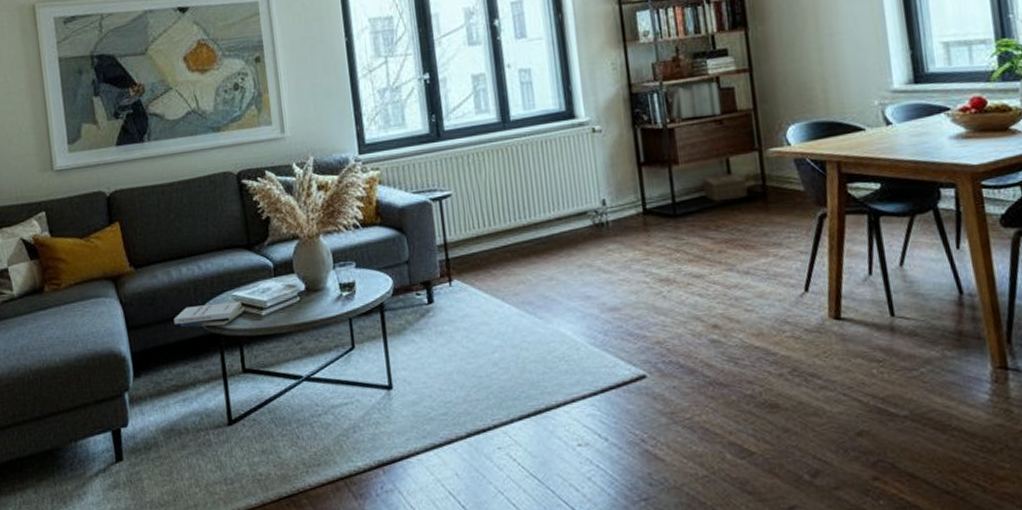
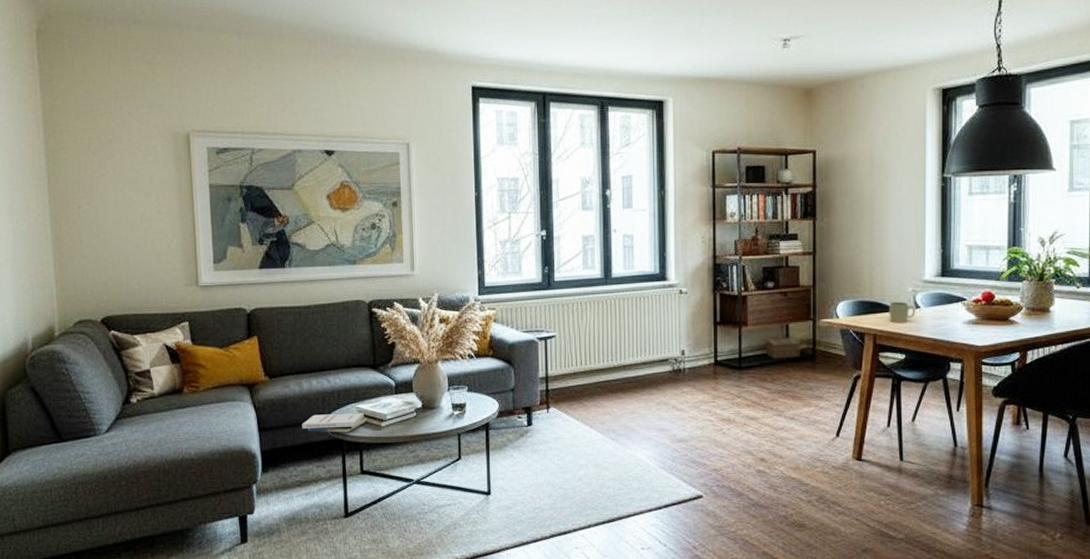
books: present [663,81,722,121] -> none [739,259,787,290]
mug: none [852,118,887,146] -> present [889,301,915,323]

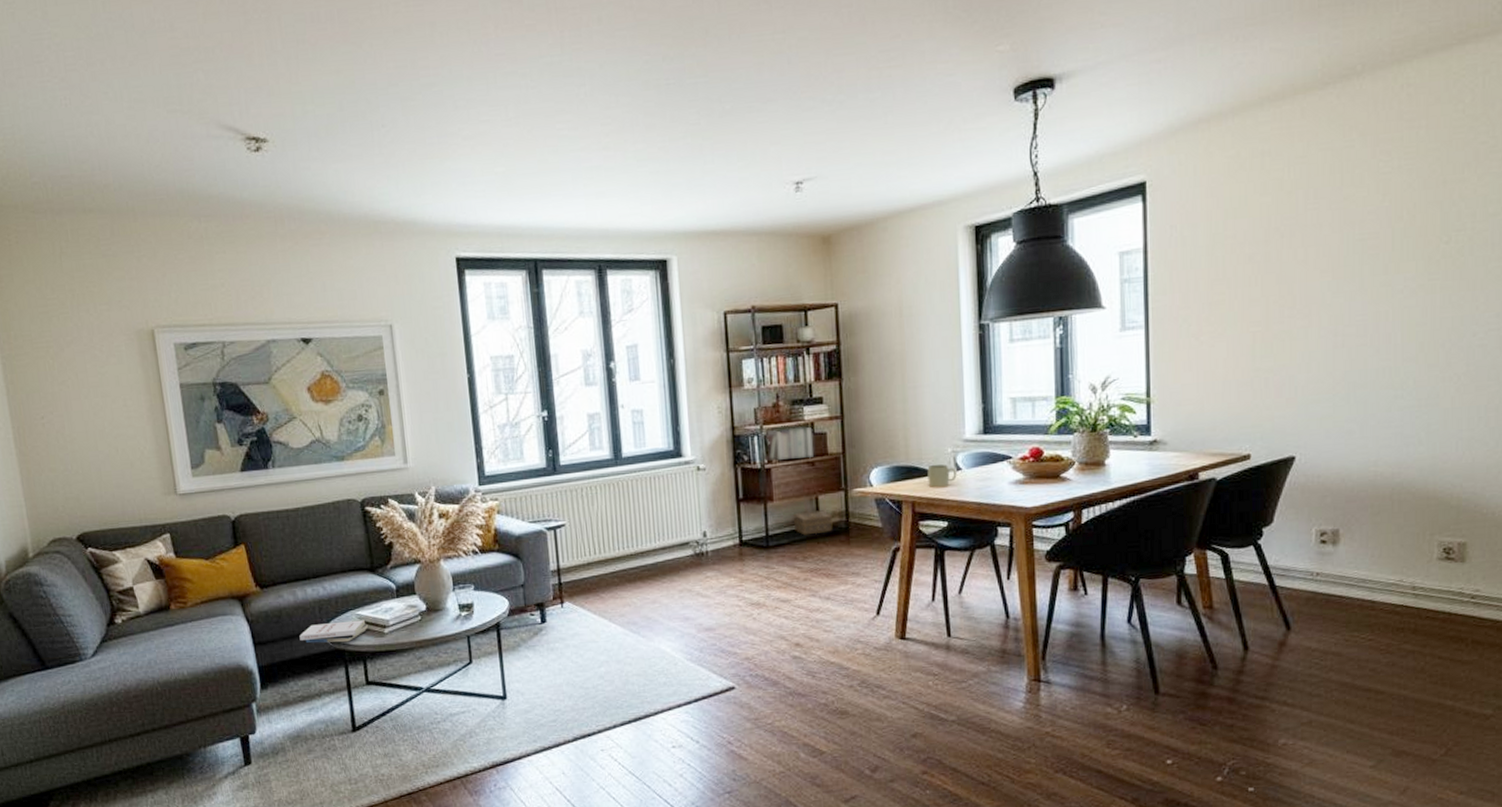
books: none [739,259,787,290] -> present [761,426,814,462]

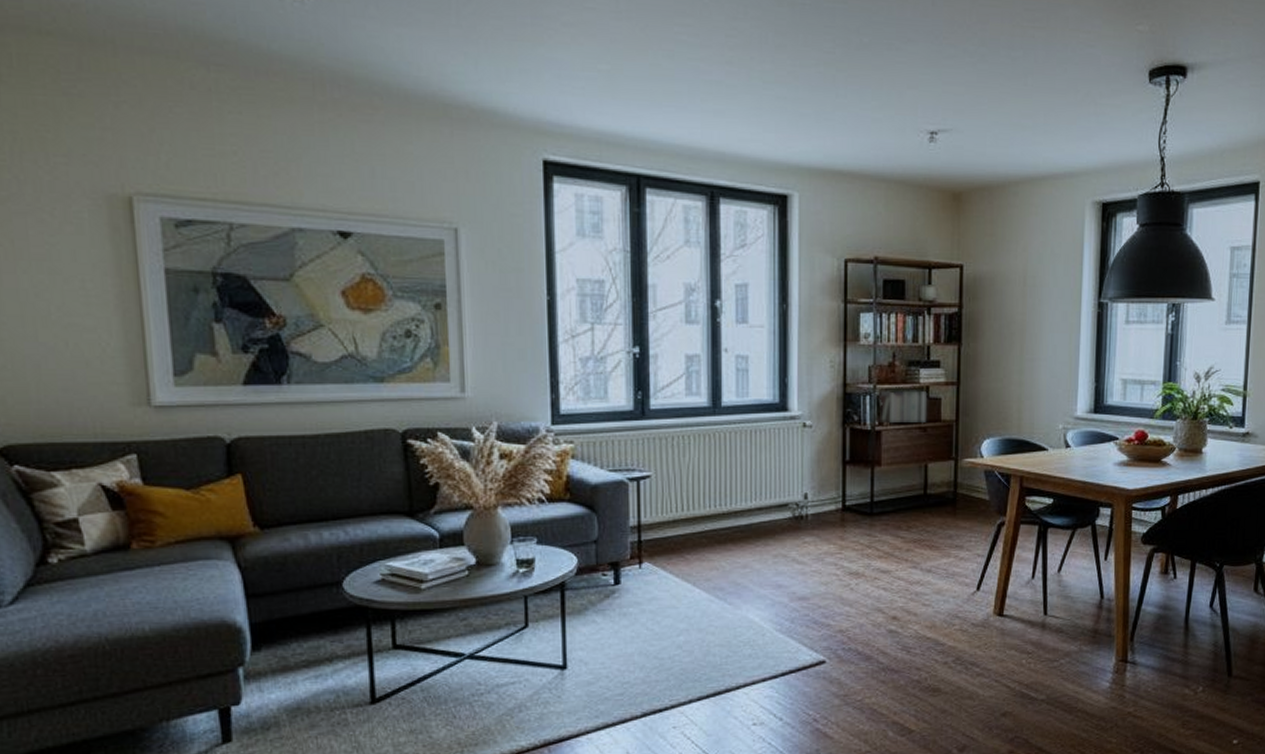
books: present [299,620,369,644] -> none [309,572,402,598]
decorative box: present [794,510,833,536] -> none [901,479,940,504]
mug: present [927,464,957,489] -> none [1037,439,1066,464]

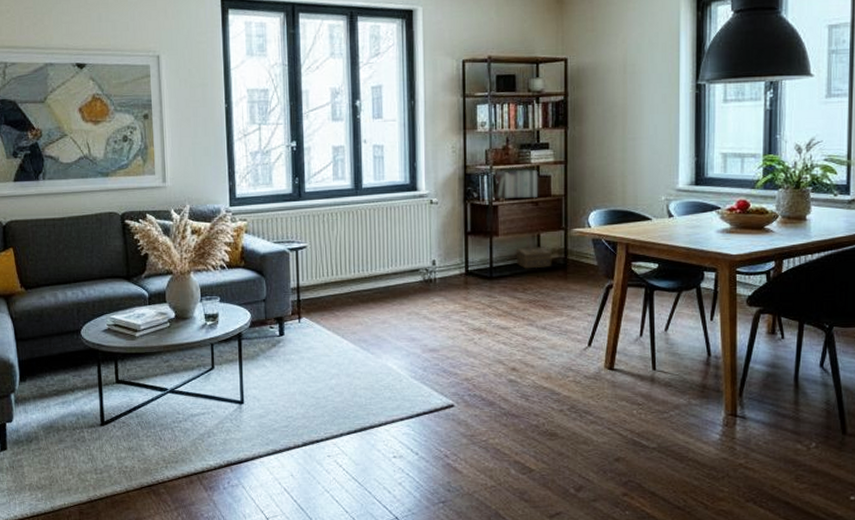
decorative box: none [901,479,940,504] -> present [517,247,552,269]

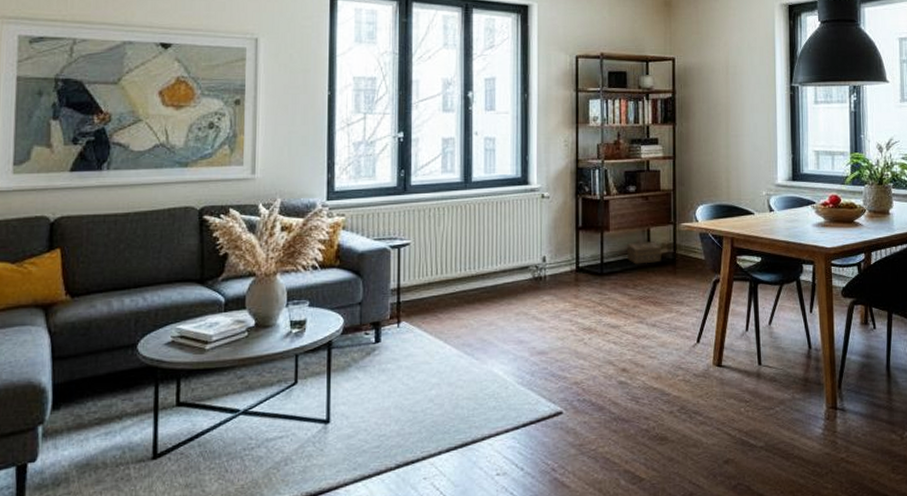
books: present [490,168,539,200] -> none [601,163,649,194]

